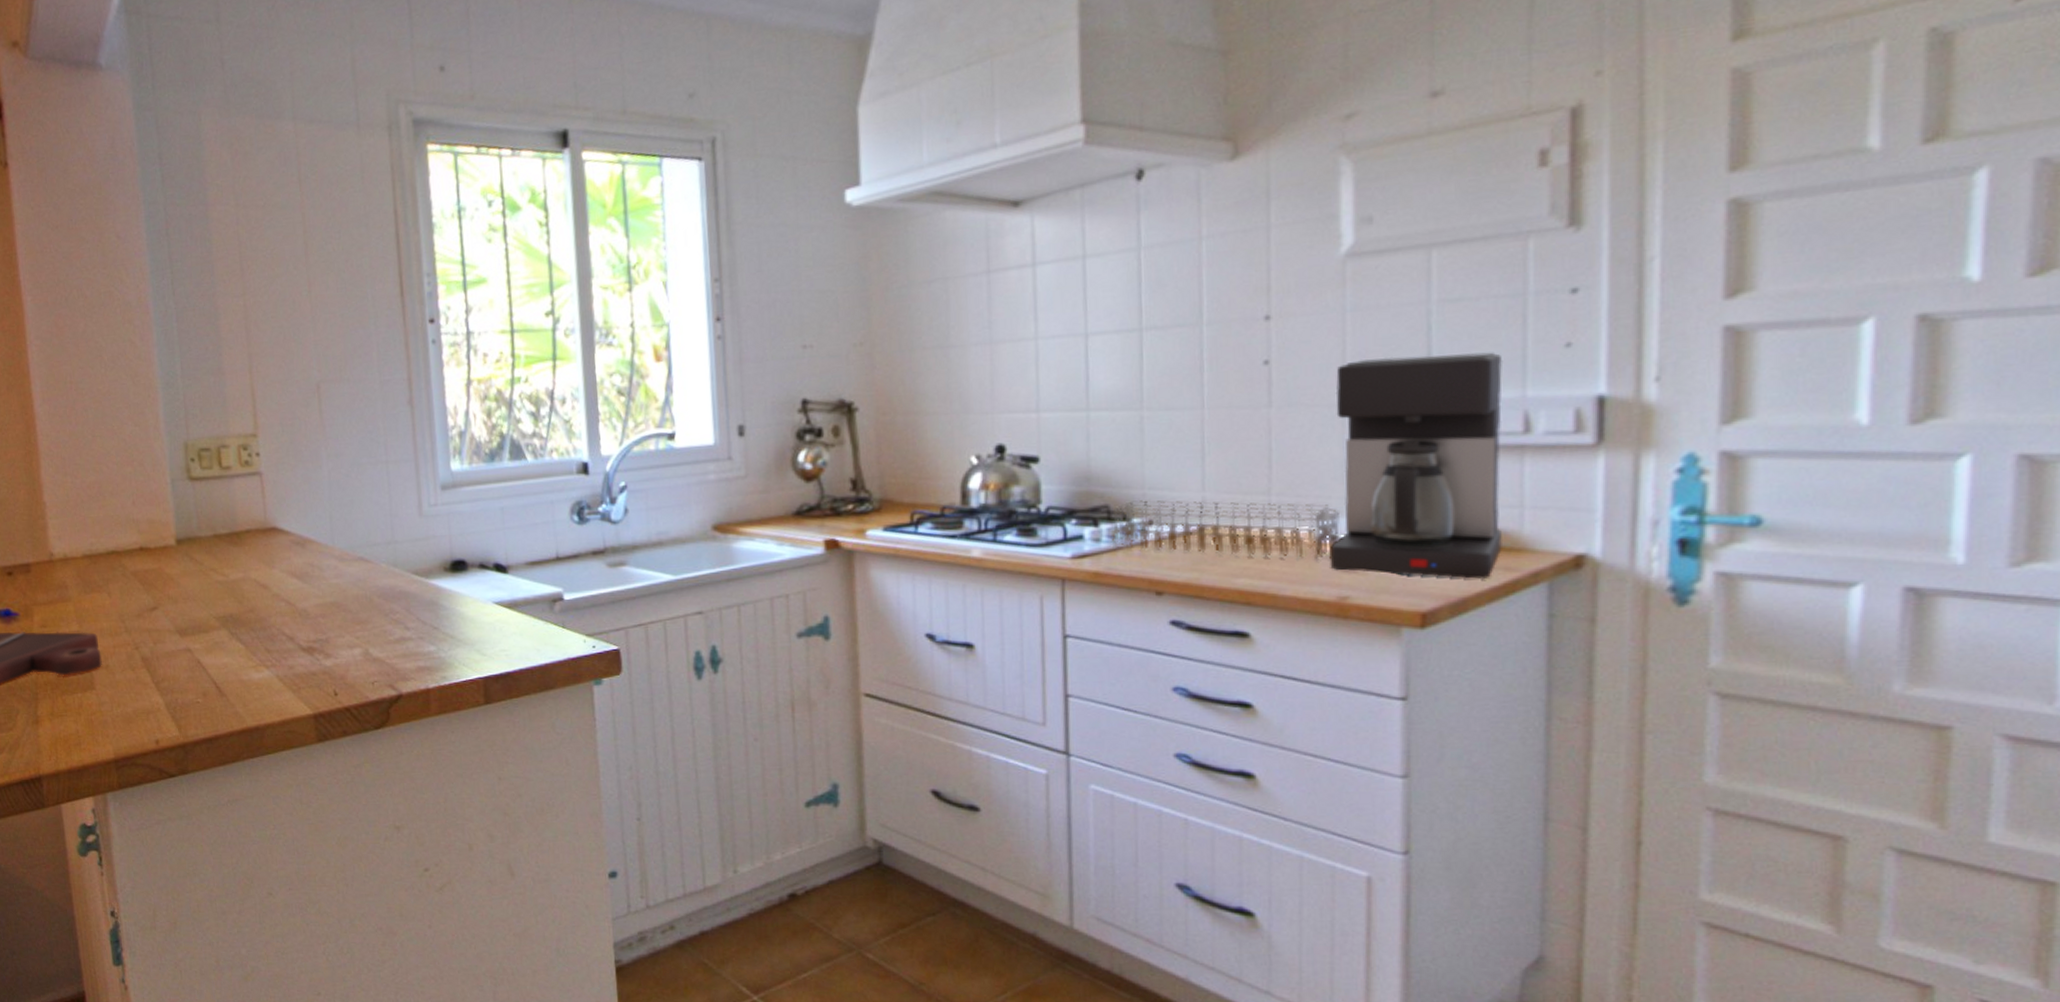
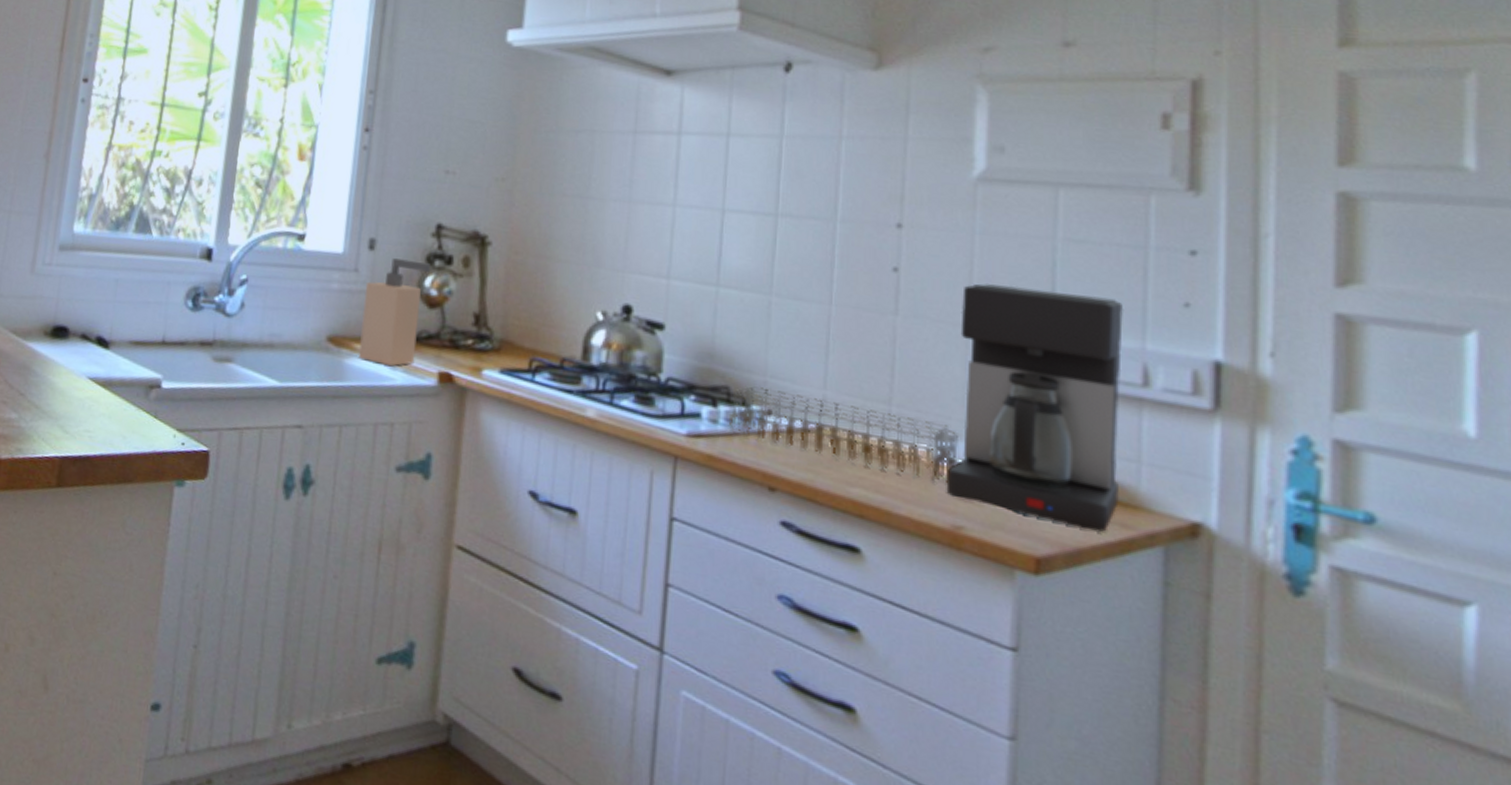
soap dispenser: none [741,439,801,543] -> present [359,258,430,367]

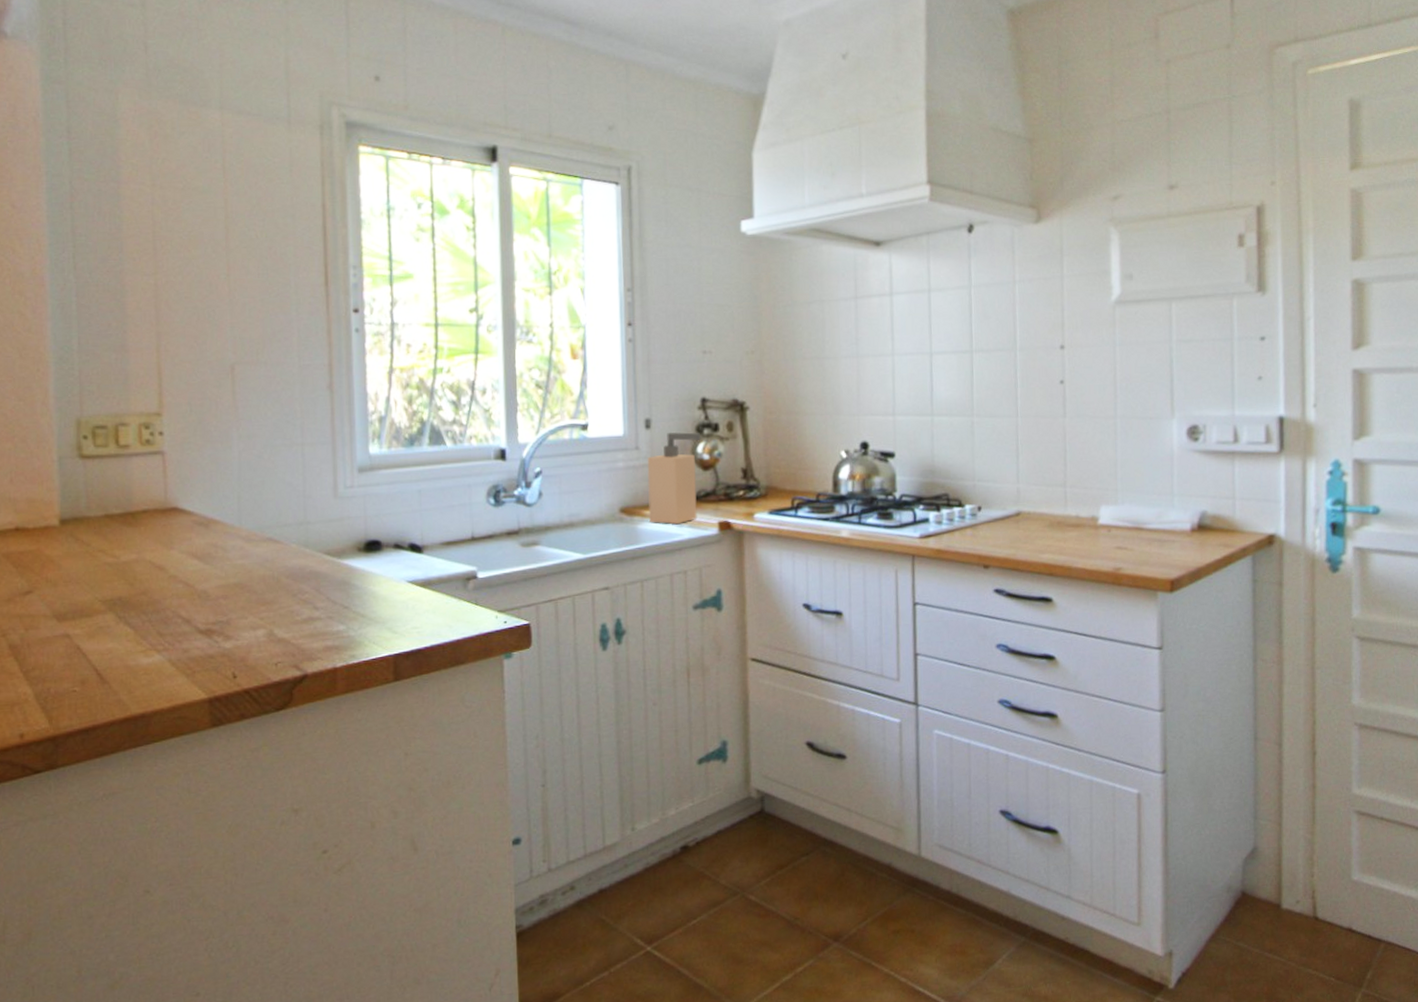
dish rack: present [729,386,960,484] -> none [950,490,1116,539]
coffee maker: present [946,283,1124,532] -> none [1108,381,1222,553]

